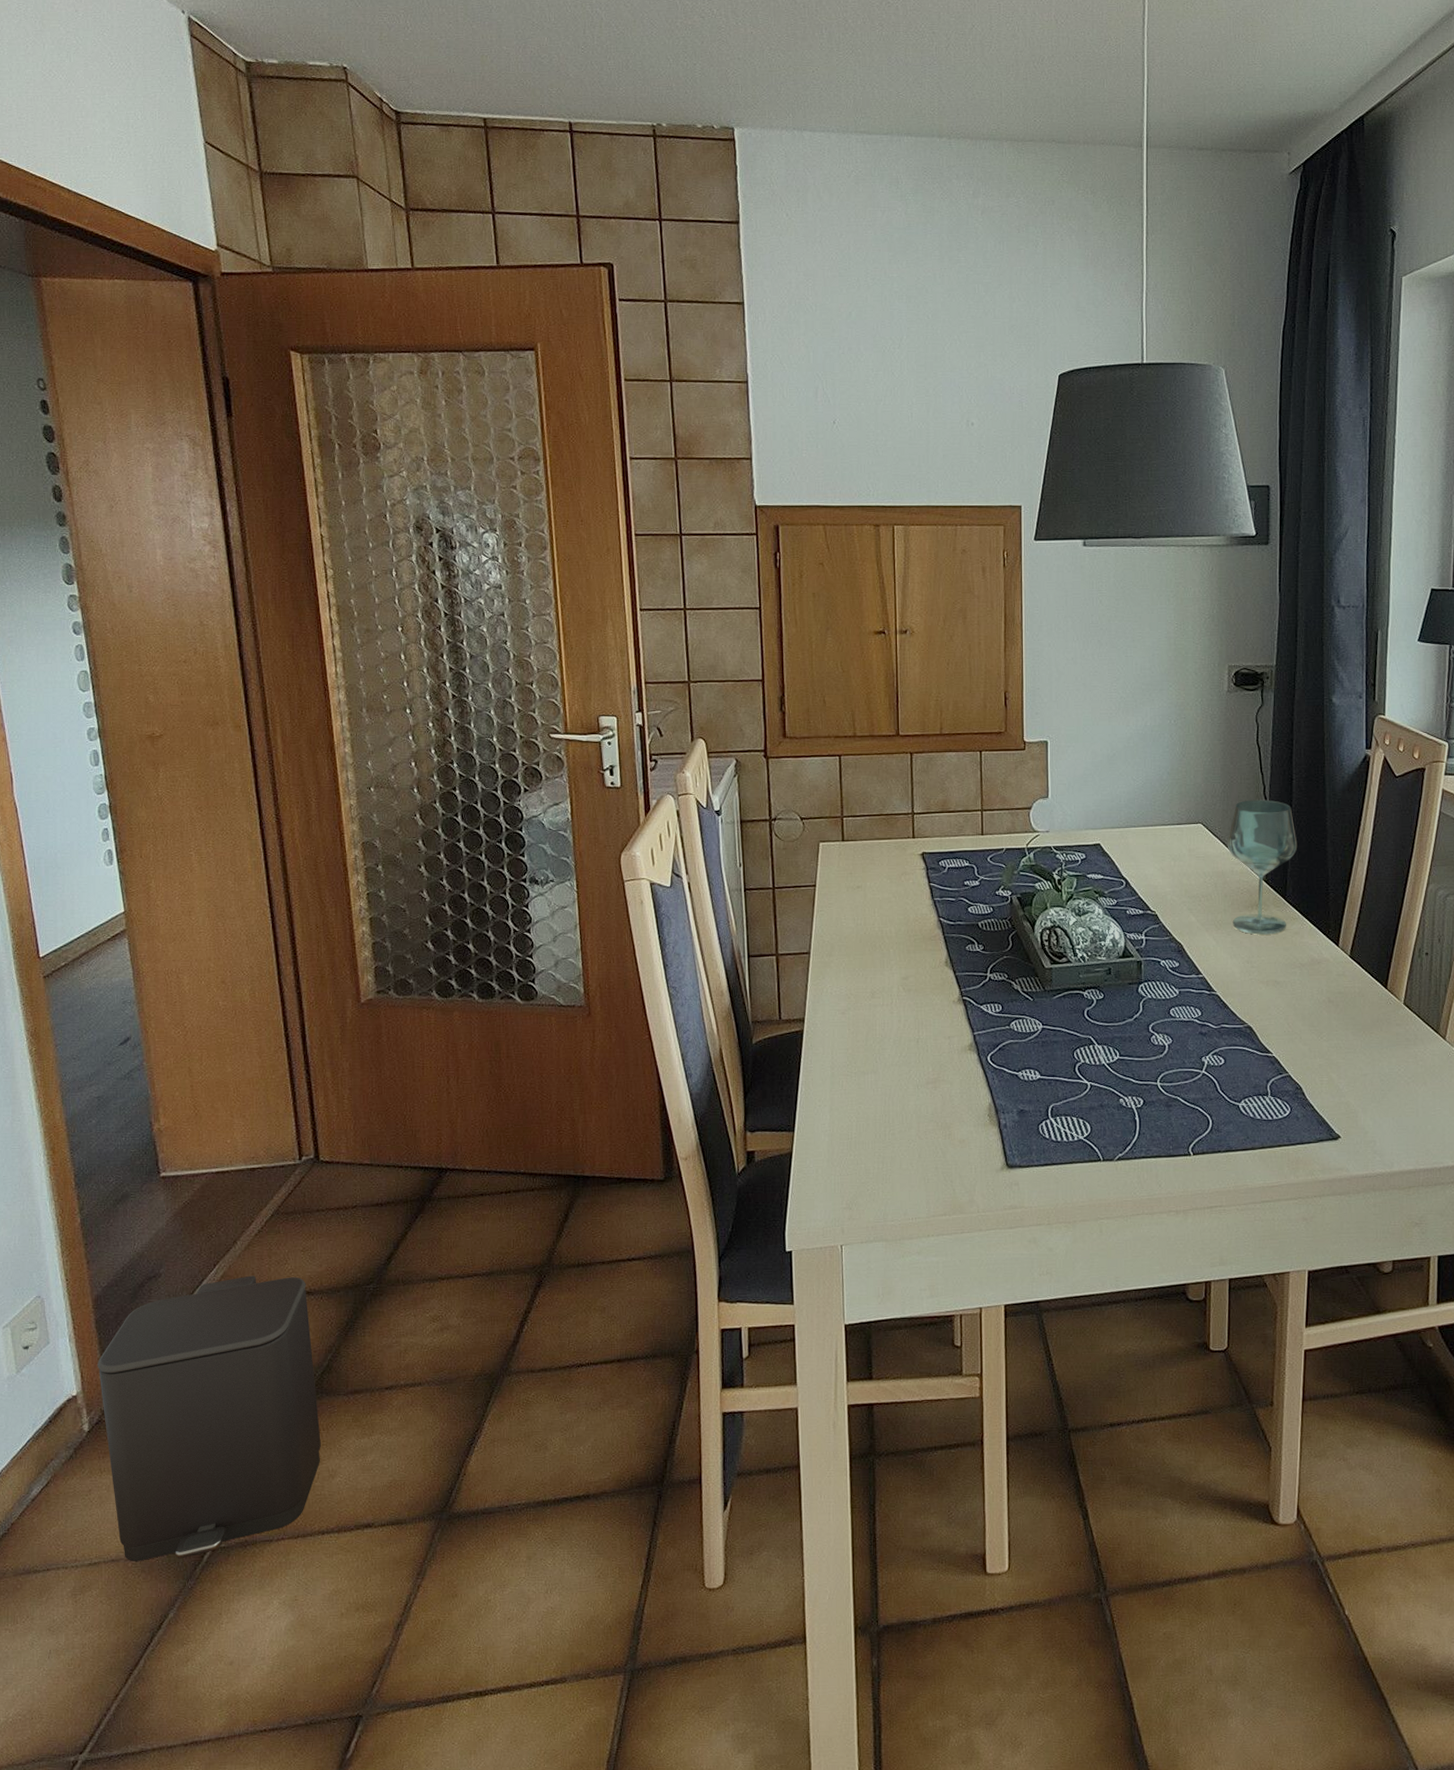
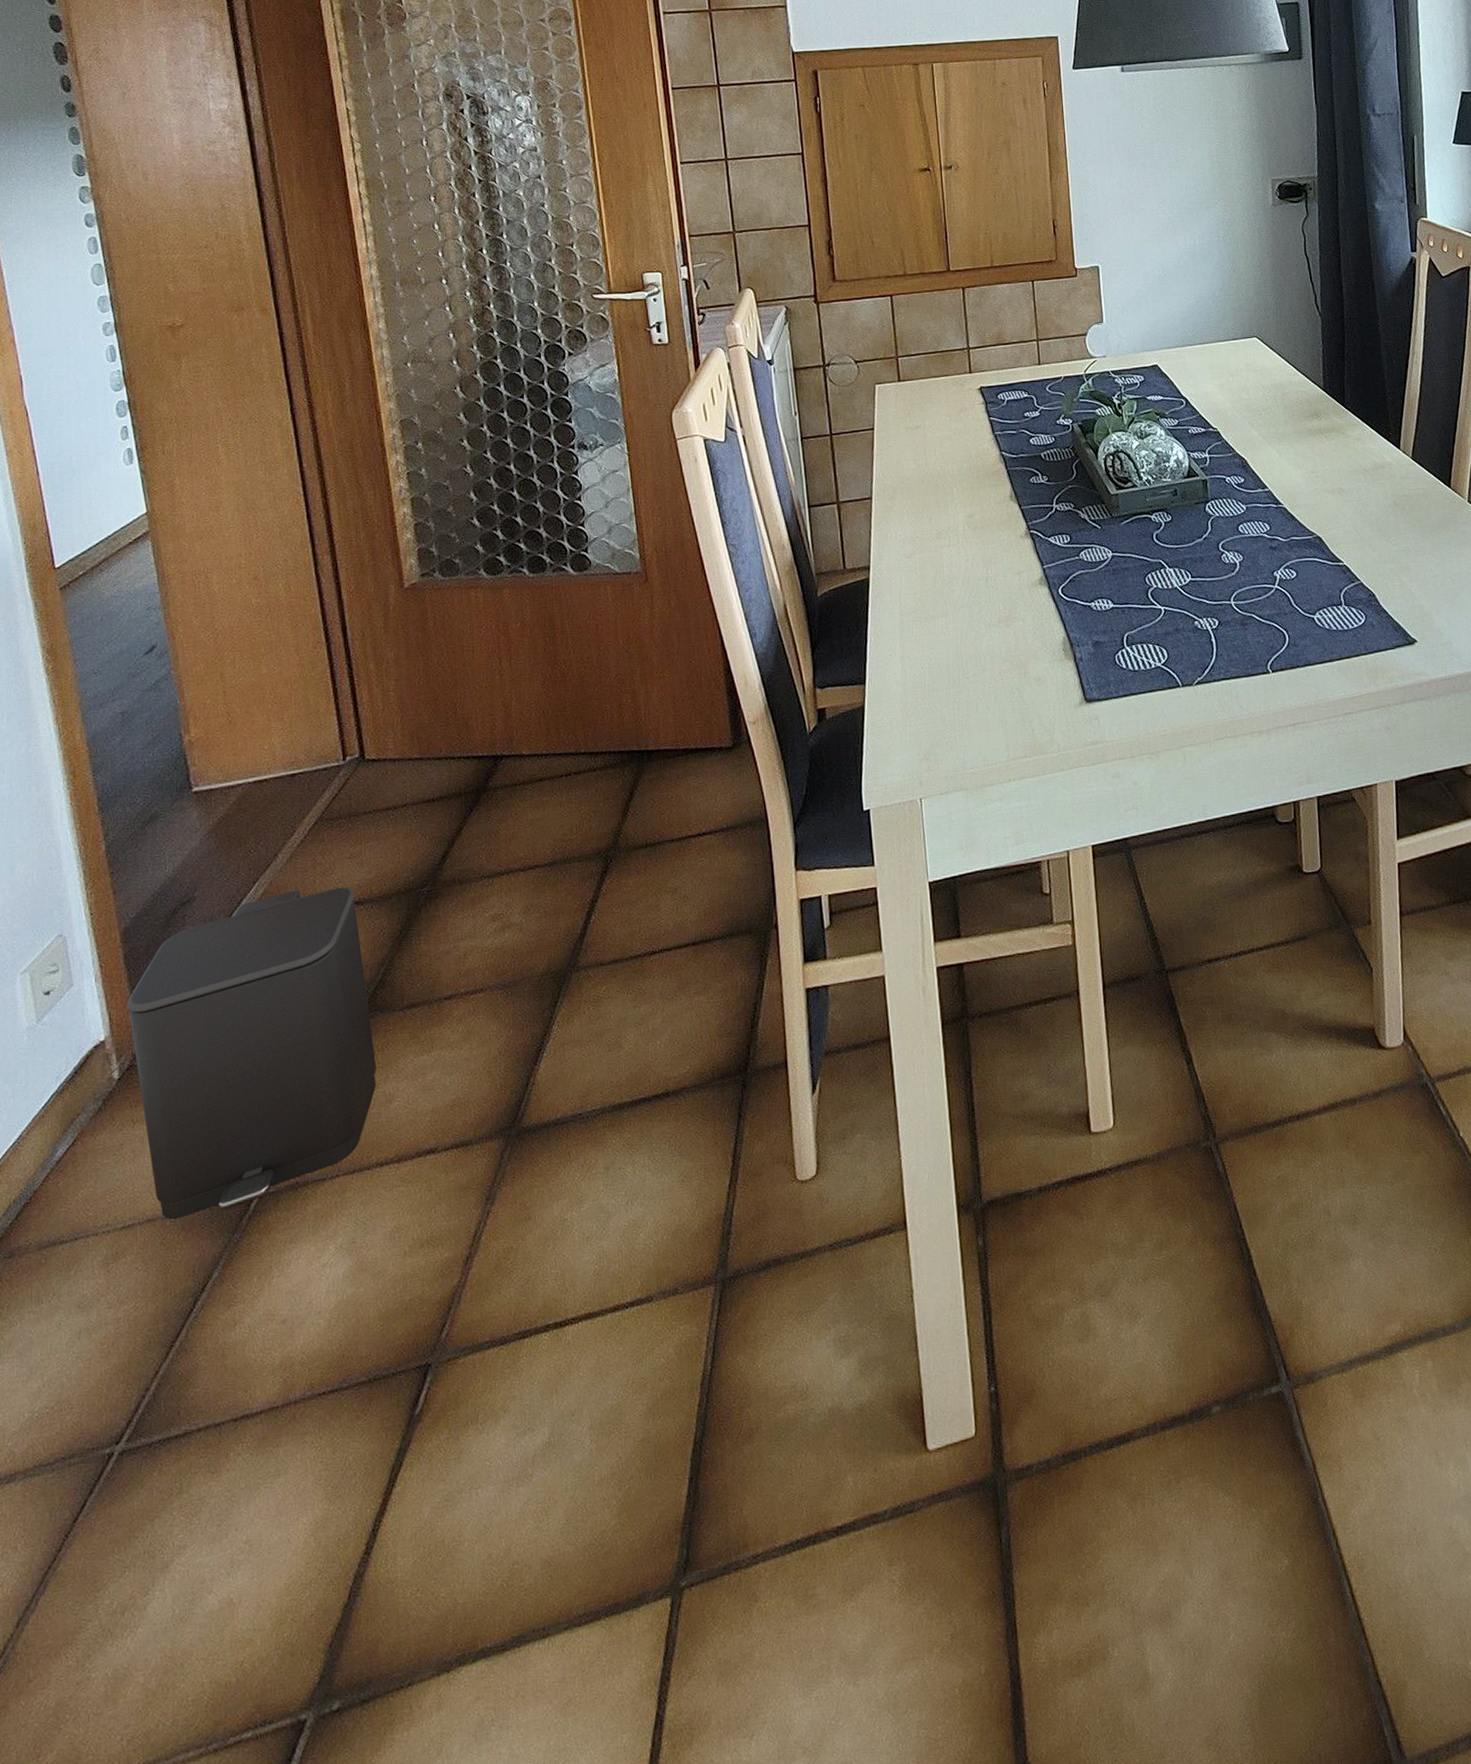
wine glass: present [1227,799,1298,935] -> none [1282,309,1352,444]

